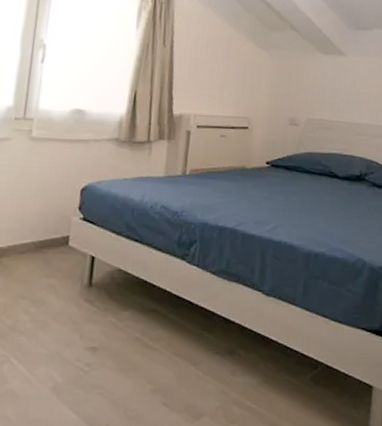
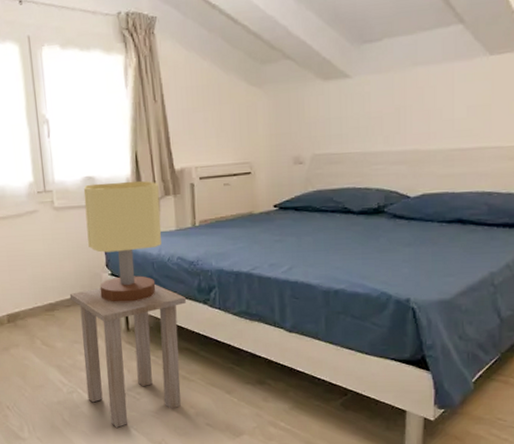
side table: none [22,233,163,410] -> present [69,284,186,428]
table lamp: none [63,117,153,253] -> present [83,180,162,303]

